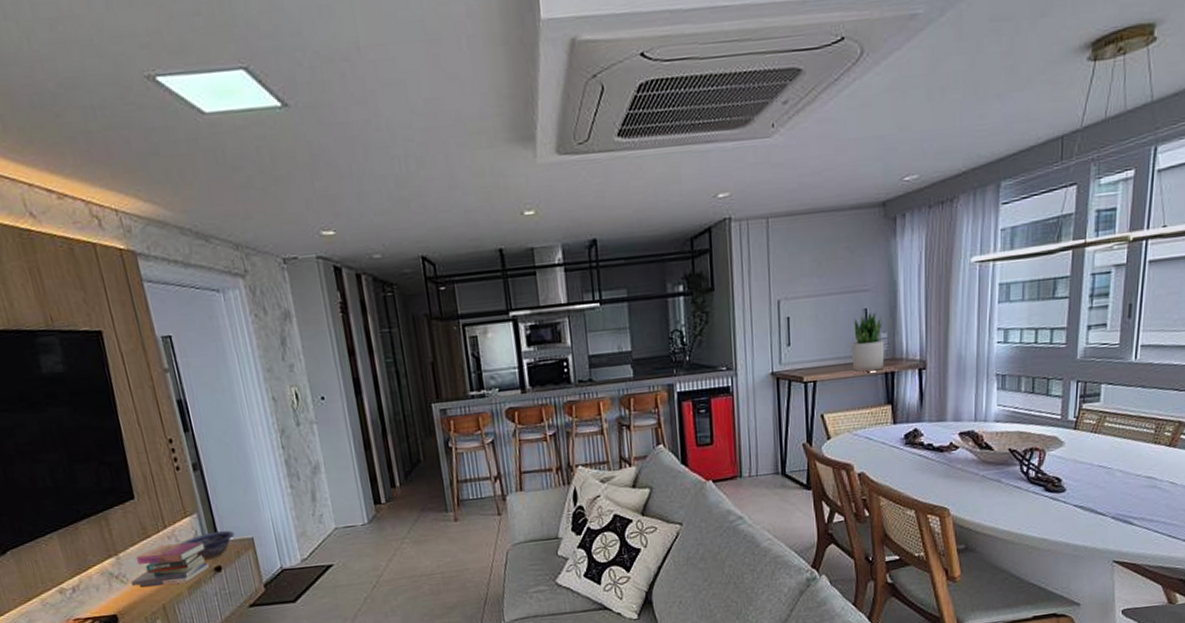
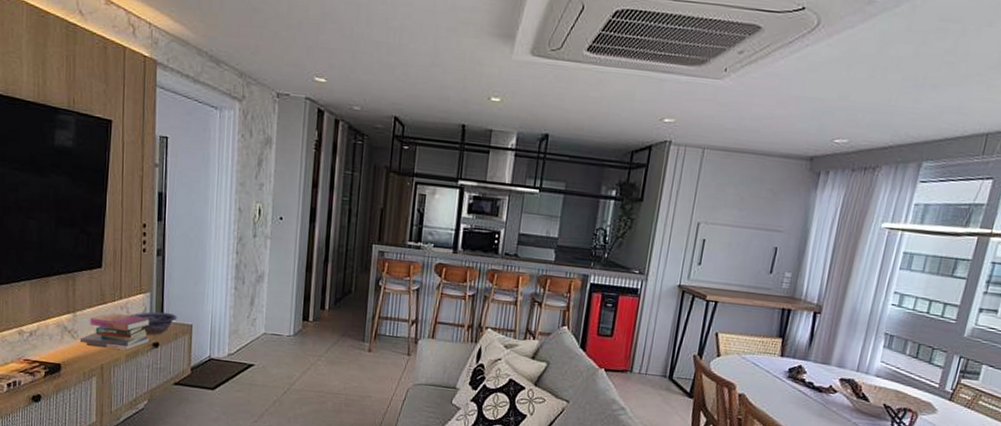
planter: present [851,312,885,373] -> none [753,252,790,305]

